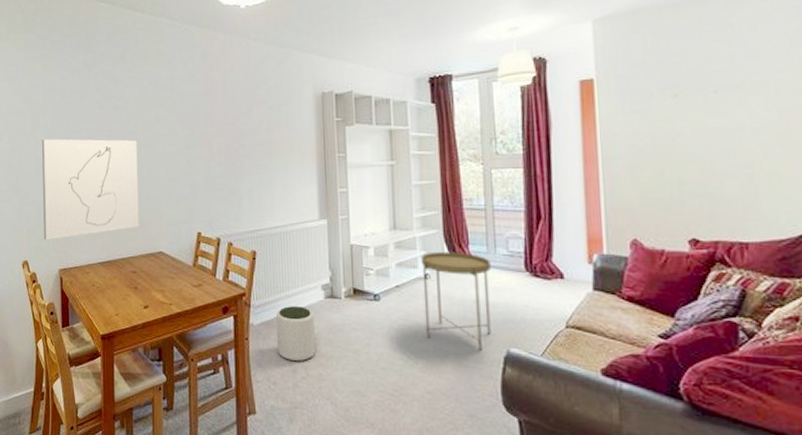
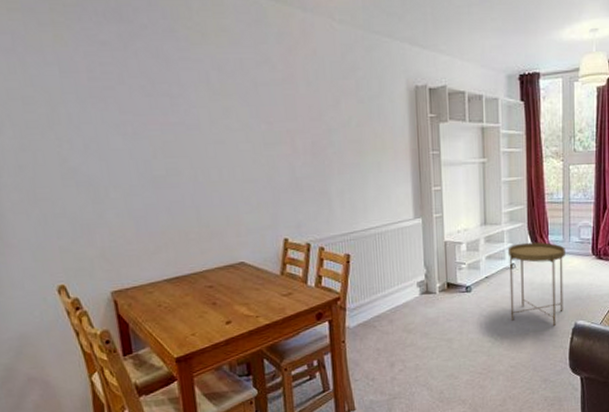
wall art: present [42,139,139,240] -> none [66,134,213,259]
plant pot: present [276,306,315,362] -> none [373,304,412,357]

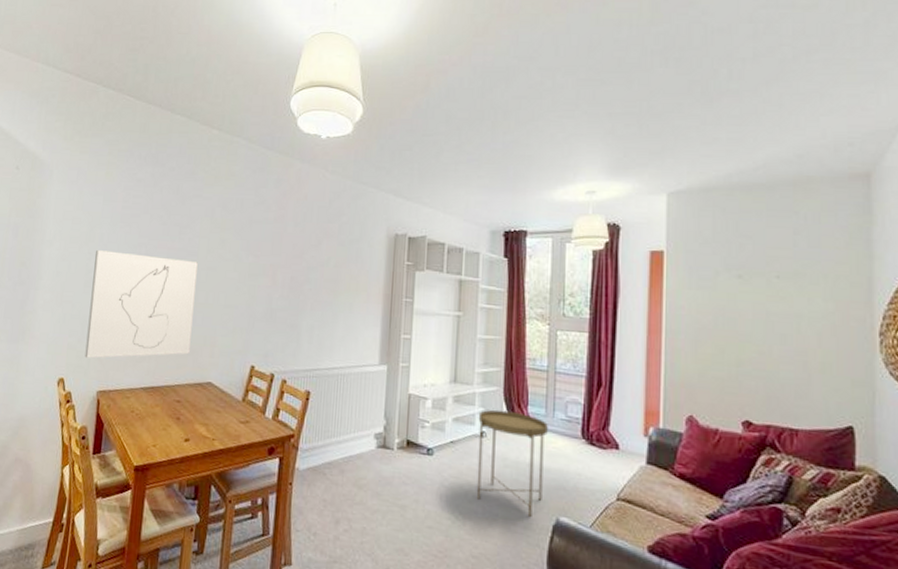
wall art: none [66,134,213,259] -> present [84,250,198,359]

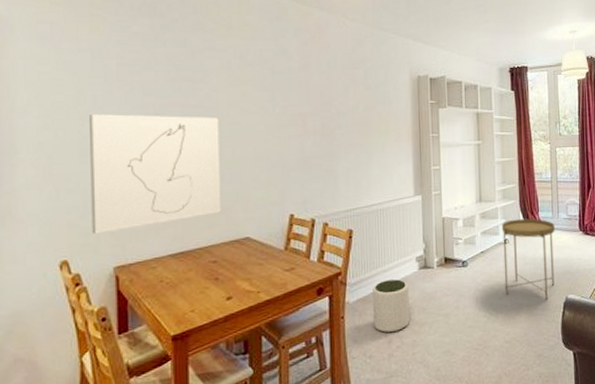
plant pot: none [322,452,364,513] -> present [373,279,410,333]

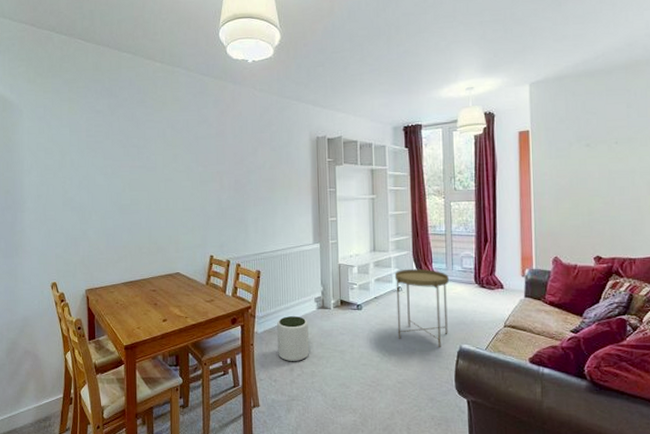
wall art: present [90,114,221,234] -> none [69,174,158,264]

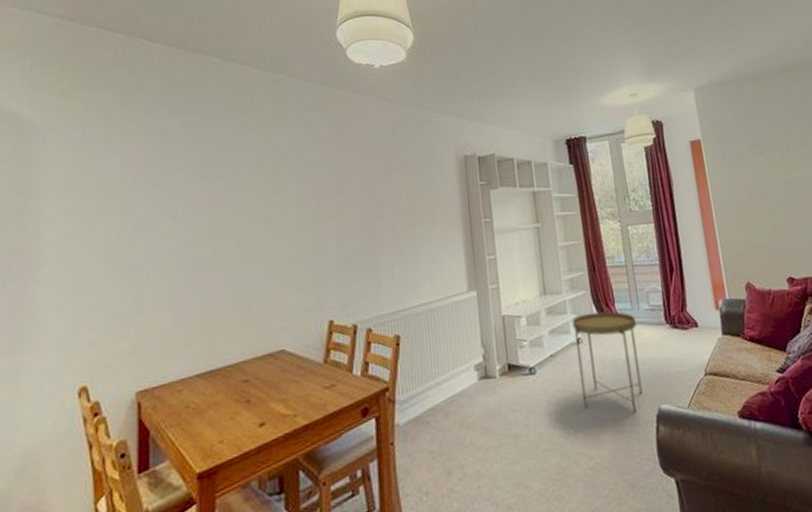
plant pot: present [277,316,309,362] -> none [426,393,472,461]

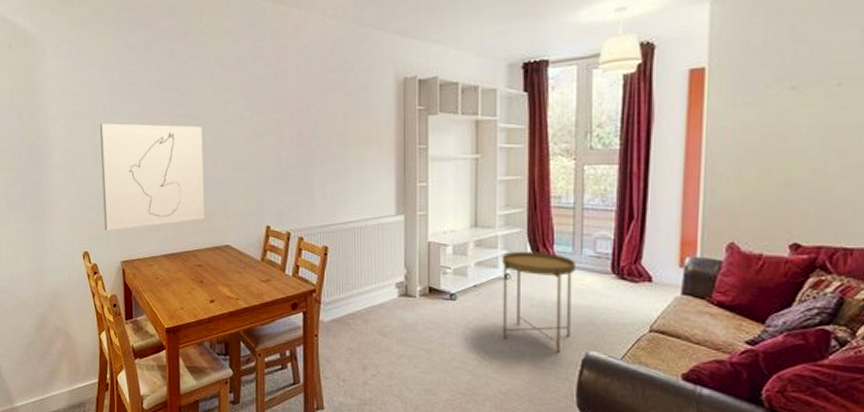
wall art: none [114,215,253,354] -> present [100,123,205,231]

